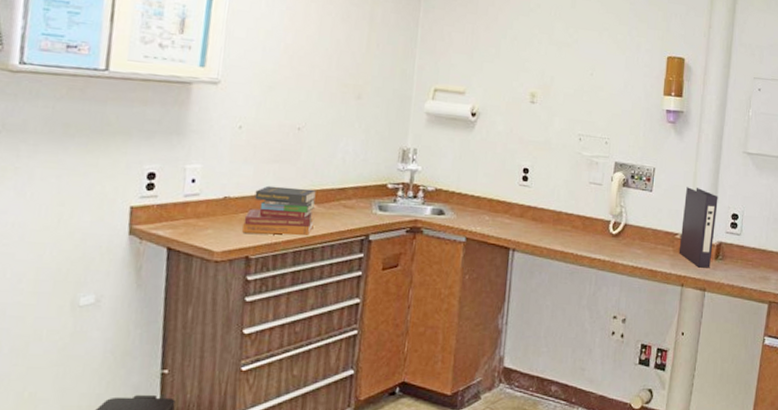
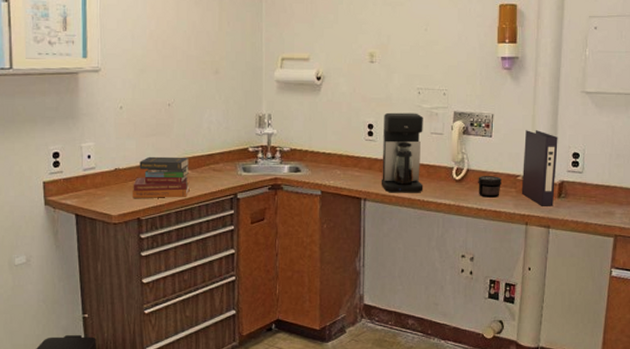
coffee maker: none [532,157,583,245] -> present [381,112,424,193]
jar: none [635,232,660,256] -> present [478,176,501,198]

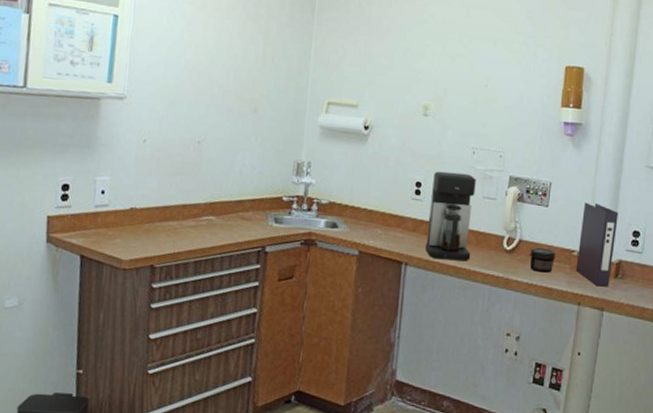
books: present [133,156,190,198] -> none [148,197,215,247]

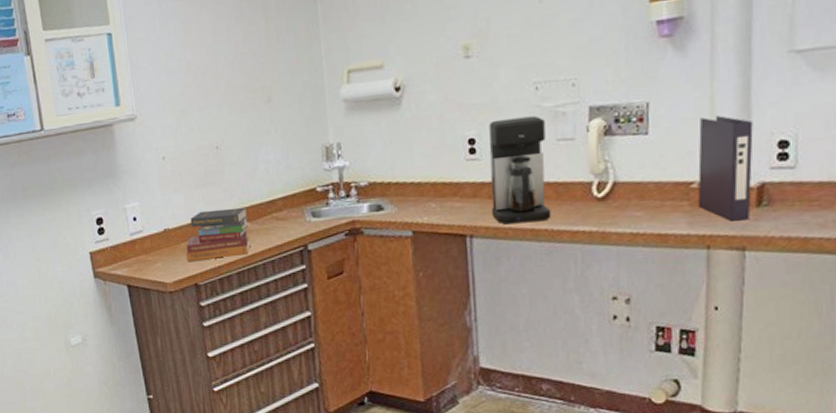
books: none [148,197,215,247] -> present [186,207,251,261]
jar: present [530,248,556,273] -> none [630,187,666,218]

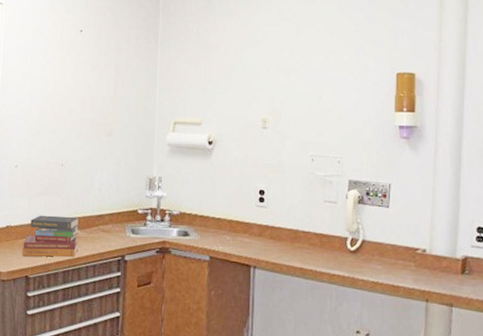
coffee maker: present [489,115,552,225] -> none [271,179,317,262]
binder: present [697,116,753,221] -> none [421,201,461,283]

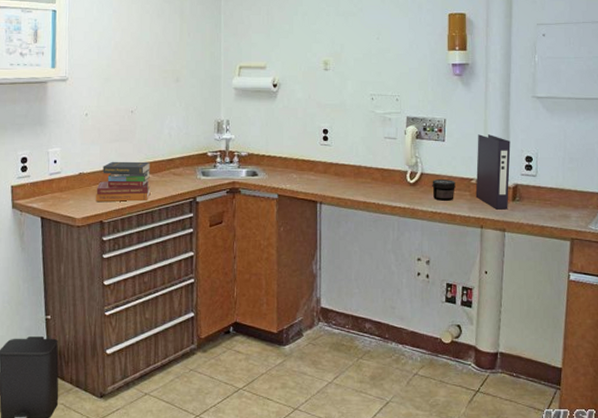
jar: none [374,248,399,271] -> present [432,179,455,201]
binder: none [421,201,461,283] -> present [475,134,511,210]

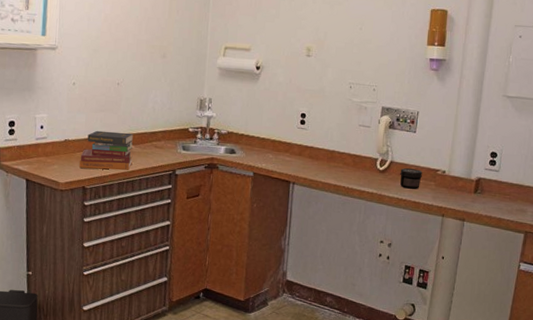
binder: present [475,134,511,210] -> none [440,128,478,201]

